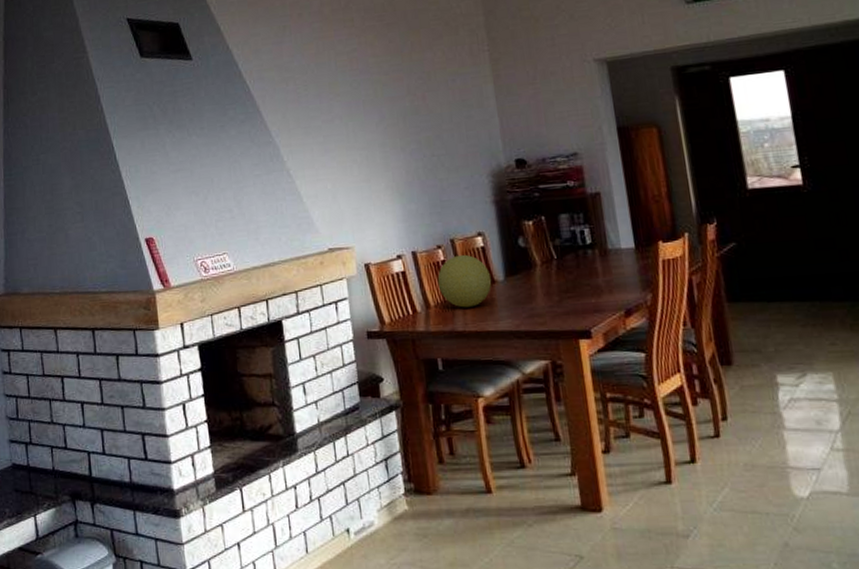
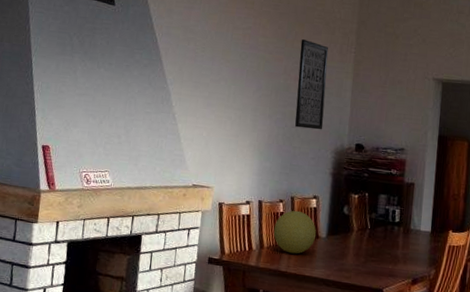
wall art: none [419,48,471,155] -> present [295,39,329,130]

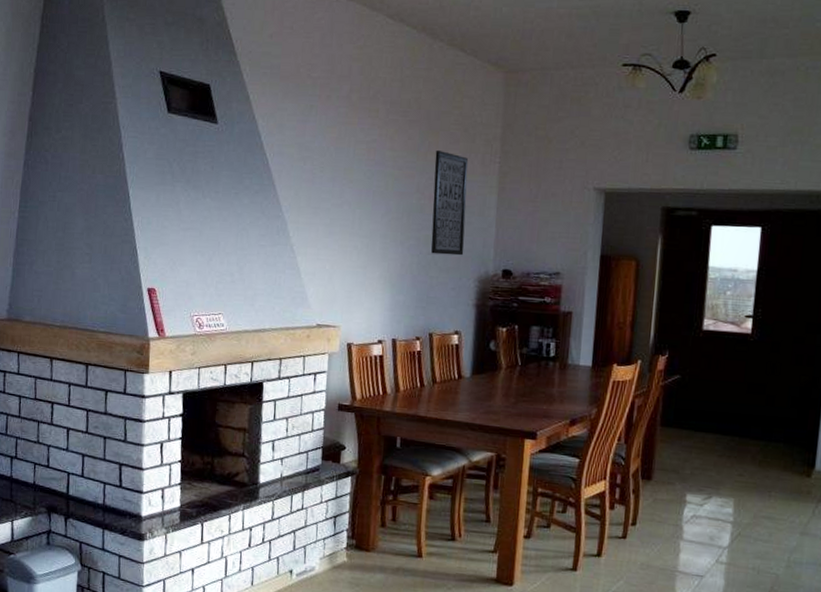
decorative ball: present [273,210,317,254] -> none [410,348,460,397]

